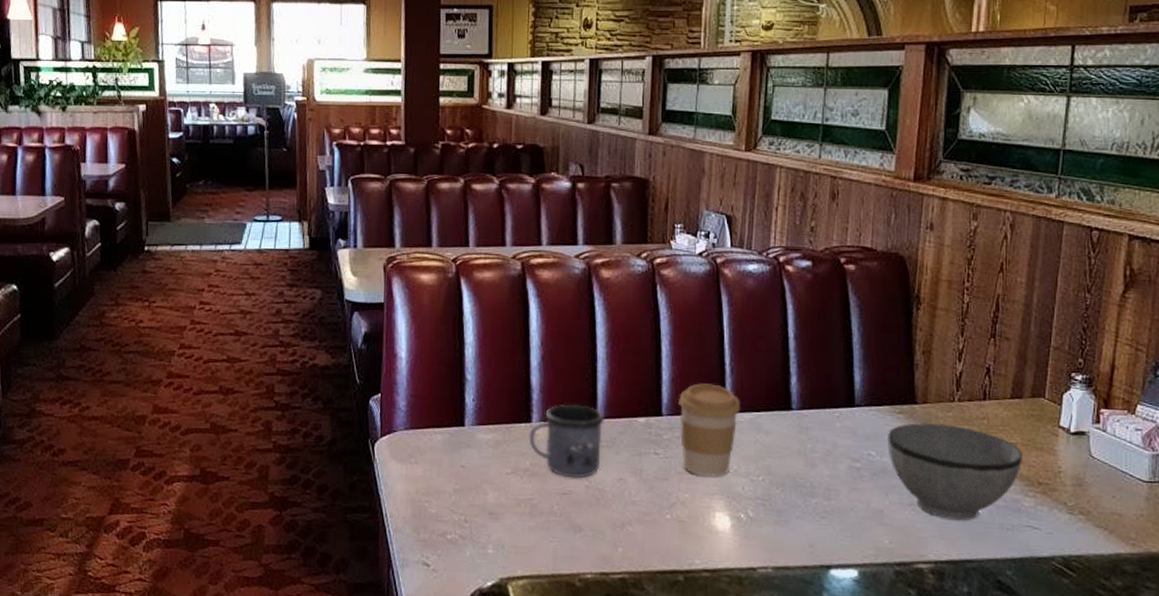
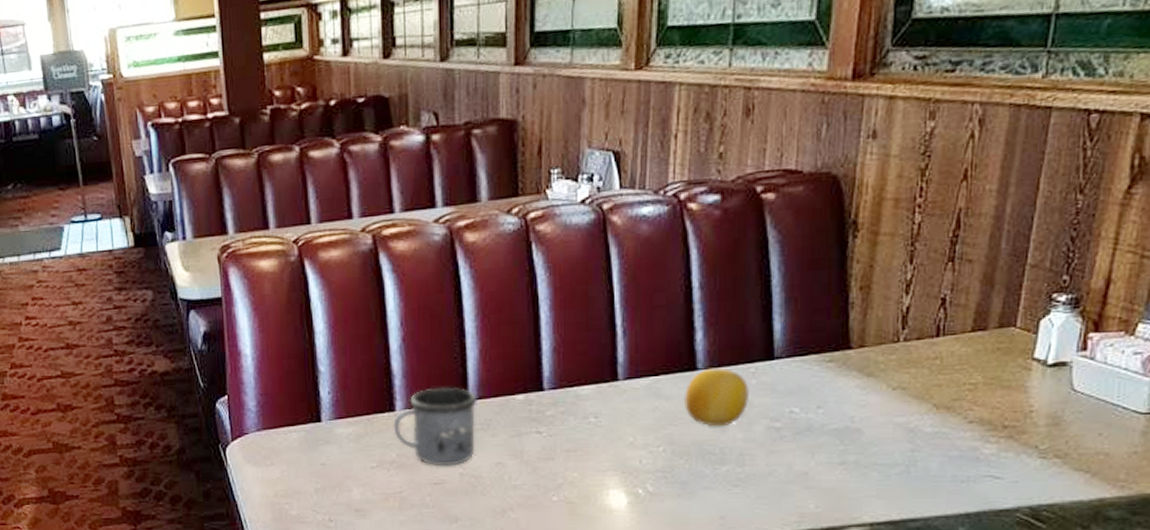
coffee cup: present [677,383,741,477] -> none [561,349,636,452]
fruit: none [781,409,834,463] -> present [684,368,749,427]
bowl: present [887,423,1023,521] -> none [814,369,985,477]

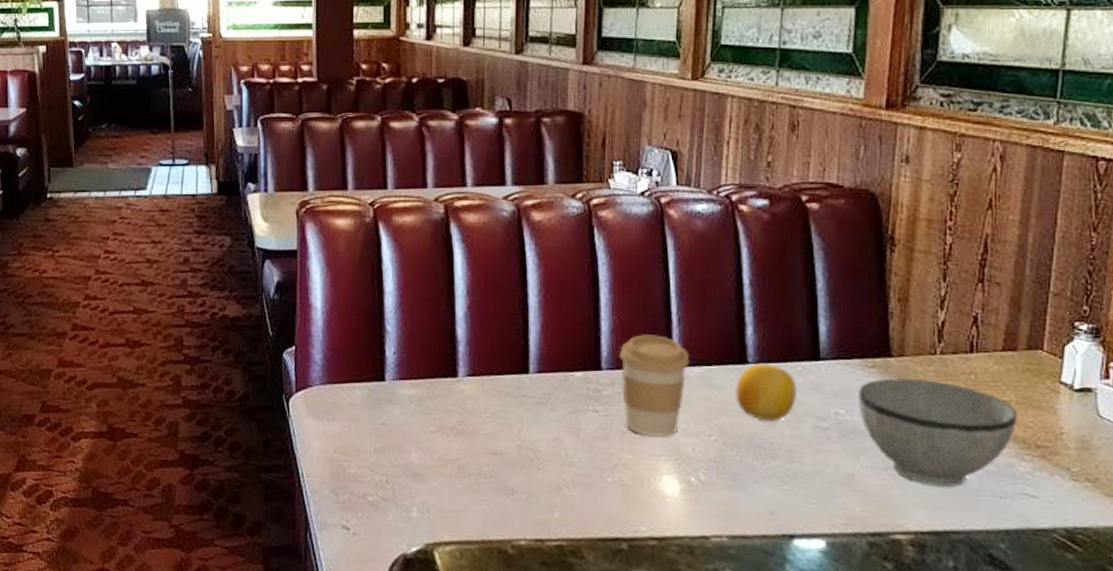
mug: present [393,386,478,467] -> none [455,357,538,437]
coffee cup: none [561,349,636,452] -> present [618,334,690,437]
bowl: none [814,369,985,477] -> present [858,378,1018,488]

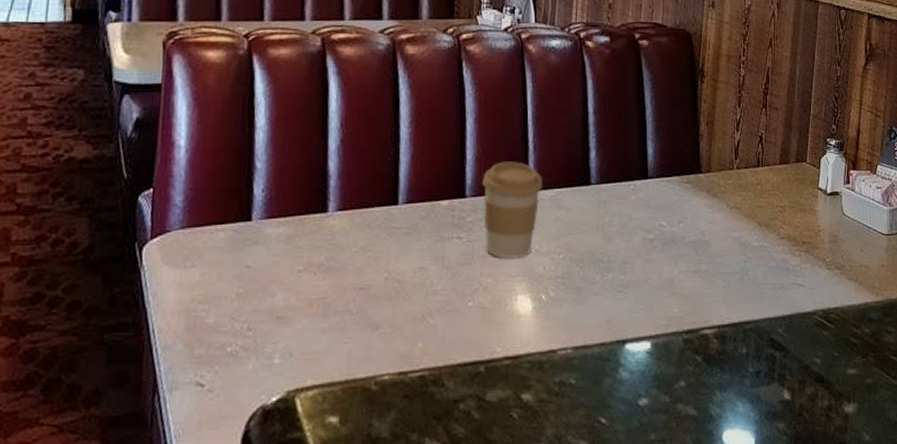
fruit: present [736,363,796,422] -> none [581,183,629,237]
bowl: present [858,378,1018,488] -> none [677,192,790,284]

